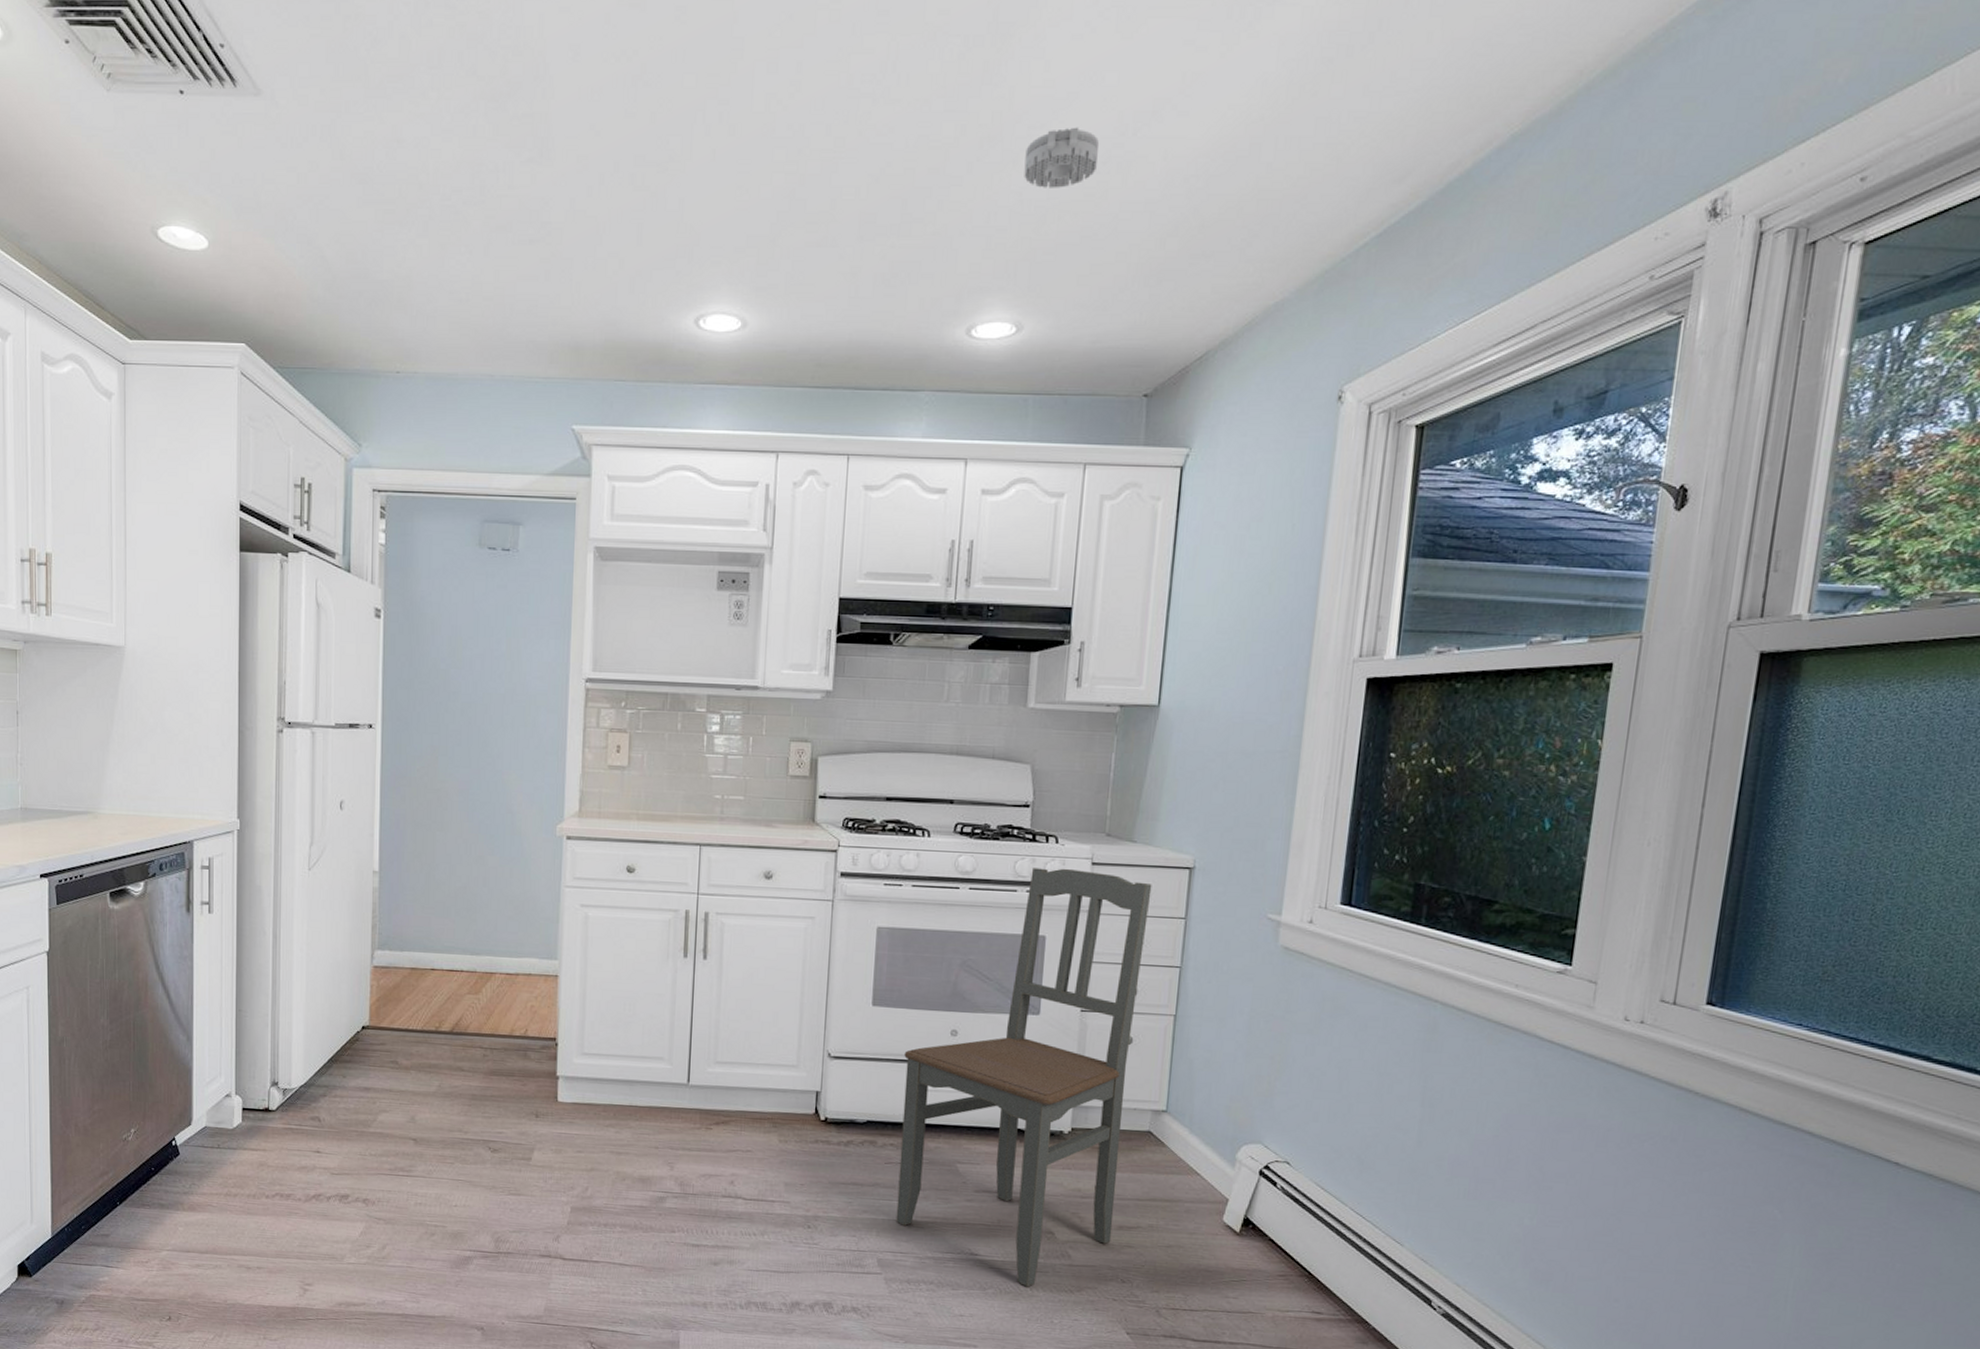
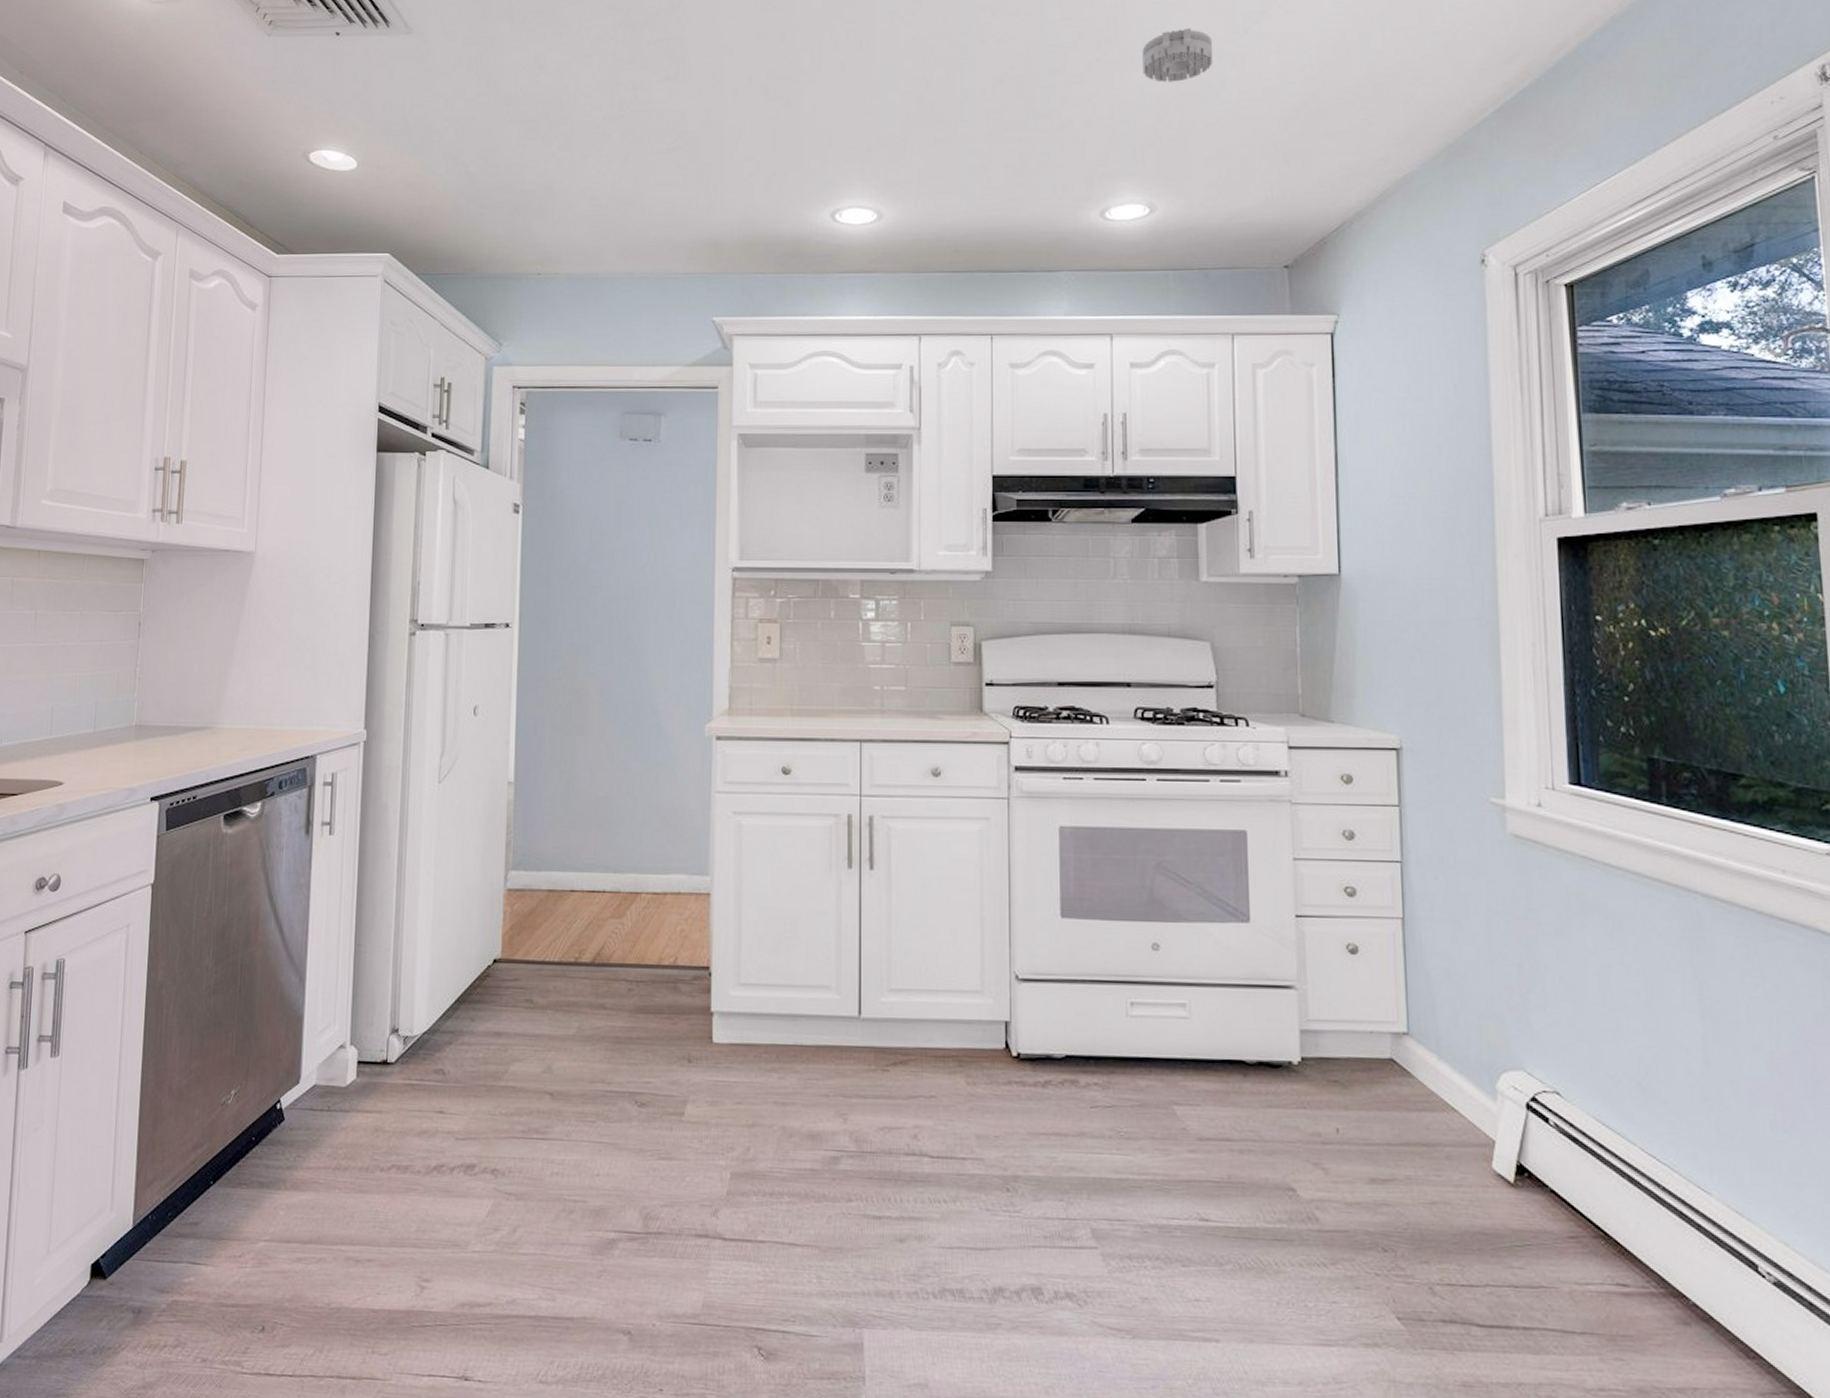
dining chair: present [896,868,1152,1287] -> none [1102,753,1364,1261]

